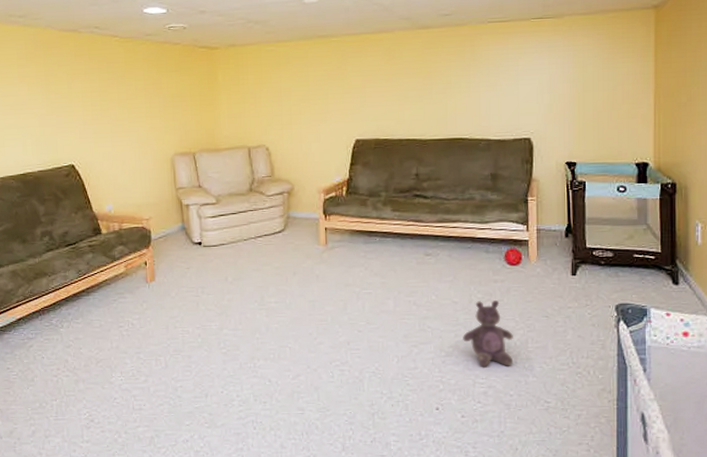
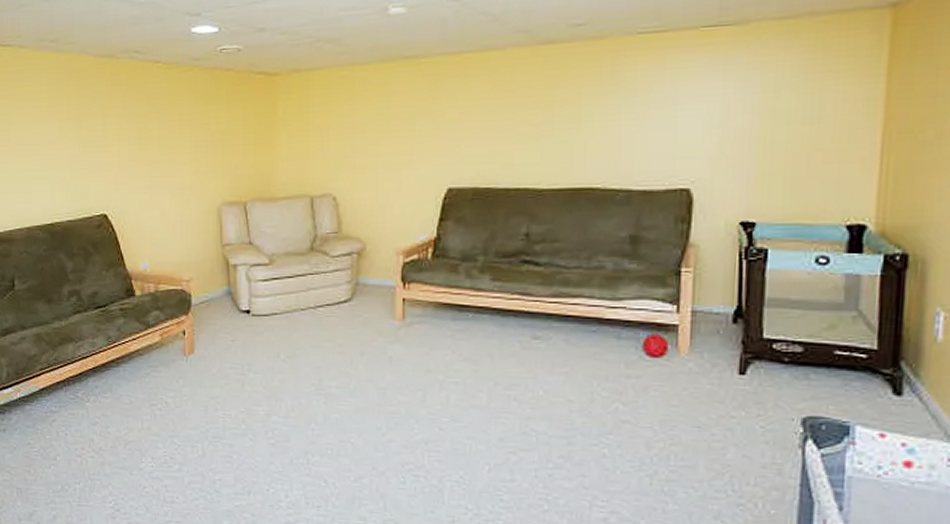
stuffed animal: present [463,300,514,368] -> none [578,401,649,488]

